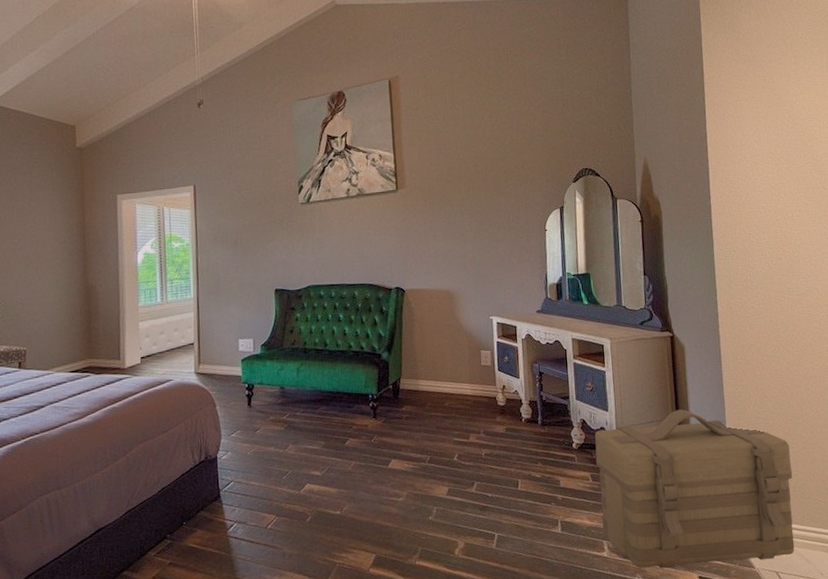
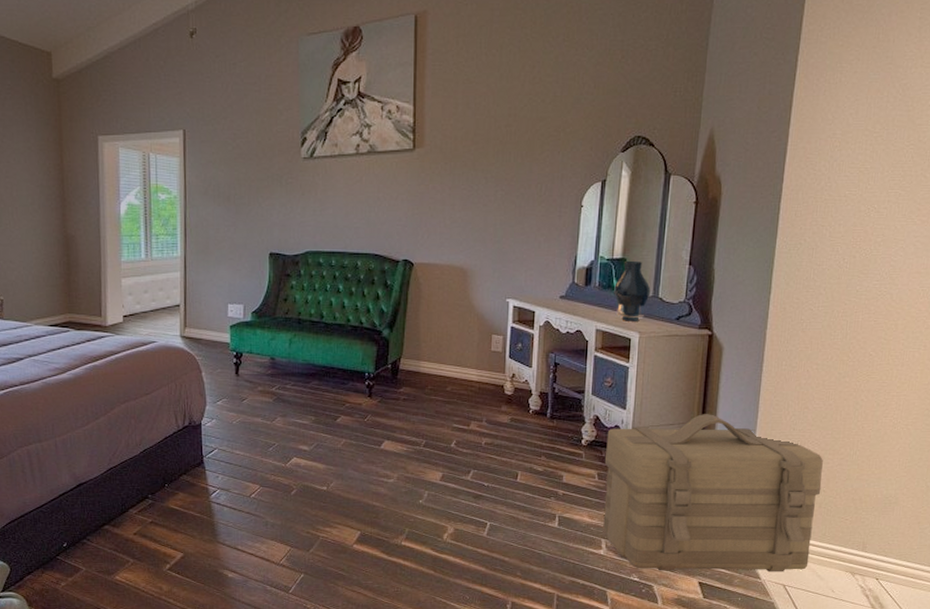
vase: none [583,274,615,329] -> present [614,260,651,321]

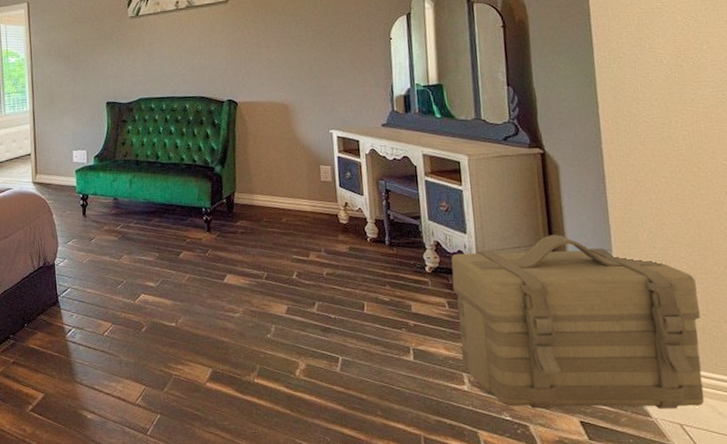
vase: present [614,260,651,321] -> none [434,85,473,145]

